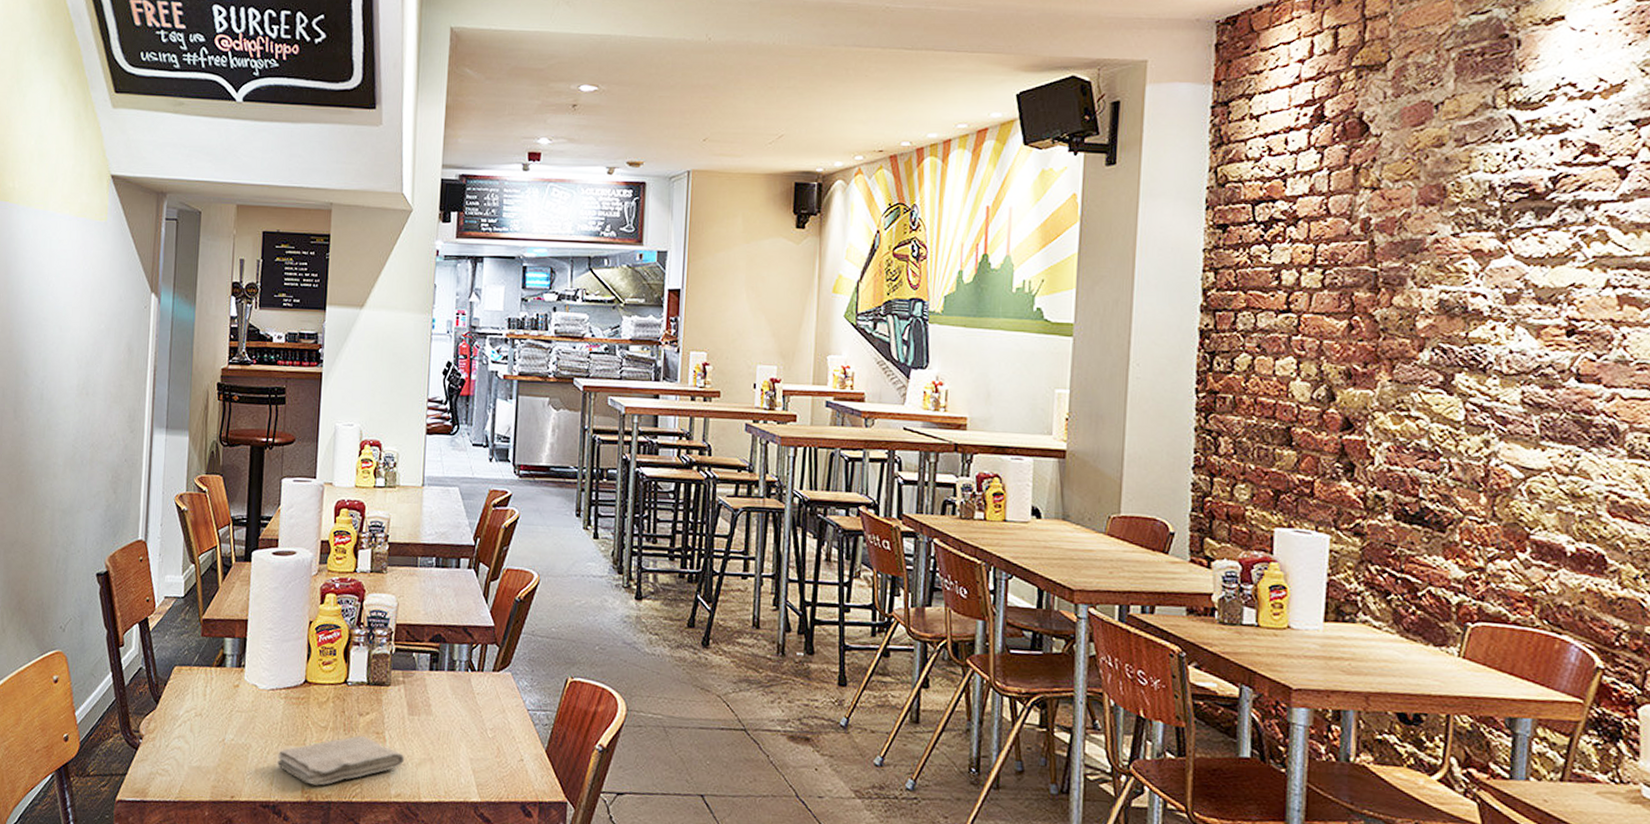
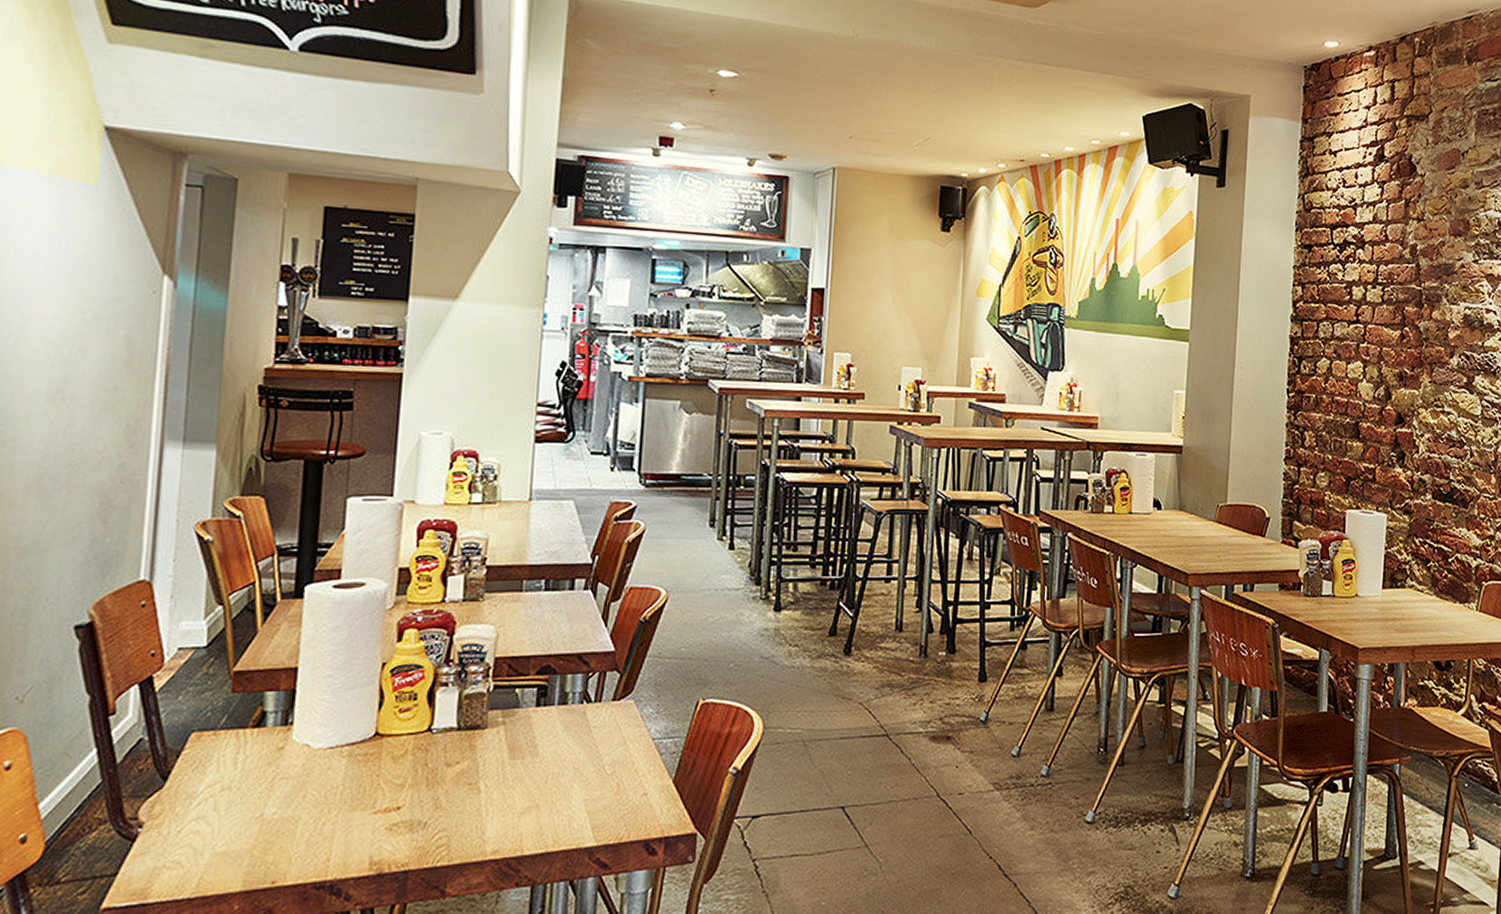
washcloth: present [277,735,405,786] -> none [337,788,504,854]

